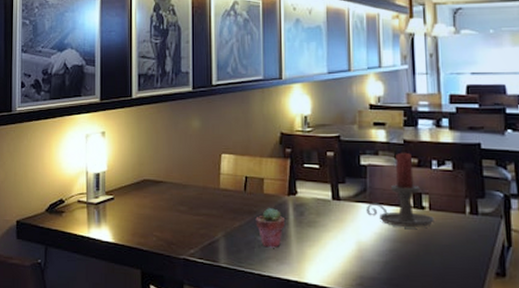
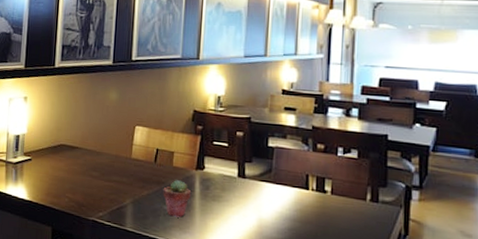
candle holder: present [366,152,434,227] -> none [269,137,335,210]

